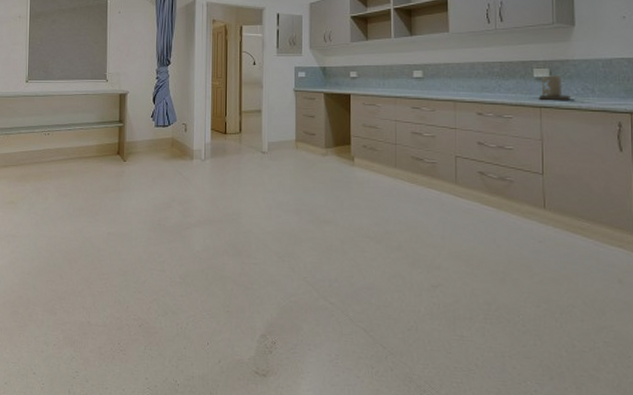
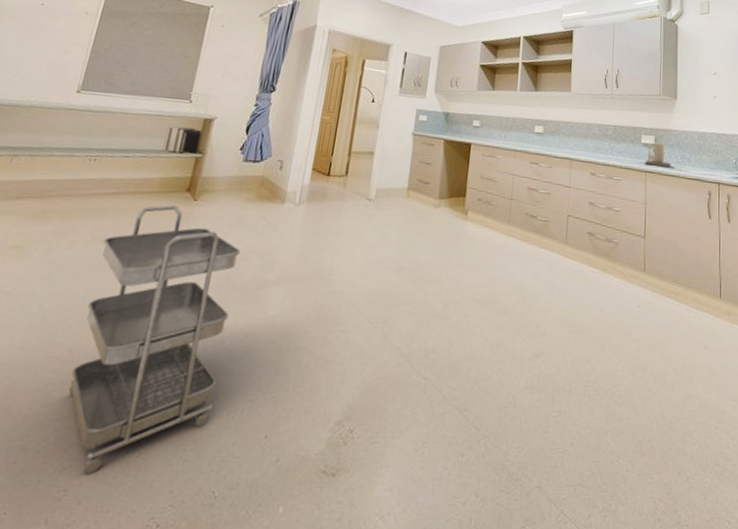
utility cart: none [65,166,166,363] -> present [68,205,241,475]
books: none [93,102,121,124] -> present [162,126,203,154]

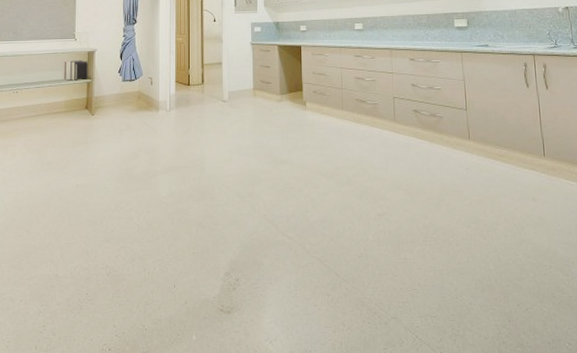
utility cart: present [68,205,241,475] -> none [32,120,133,316]
paper towel roll: present [644,142,671,167] -> none [459,25,485,46]

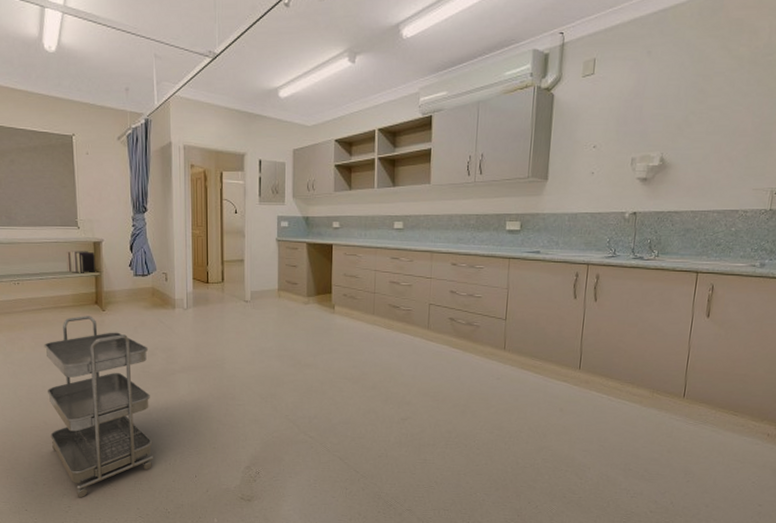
utility cart: none [32,120,133,316] -> present [44,316,154,498]

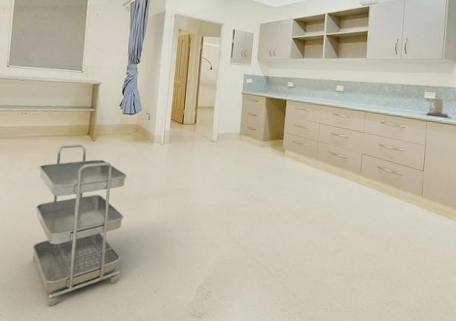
books: present [66,251,96,273] -> none [68,90,93,109]
paper towel roll: none [508,228,537,252] -> present [426,97,449,117]

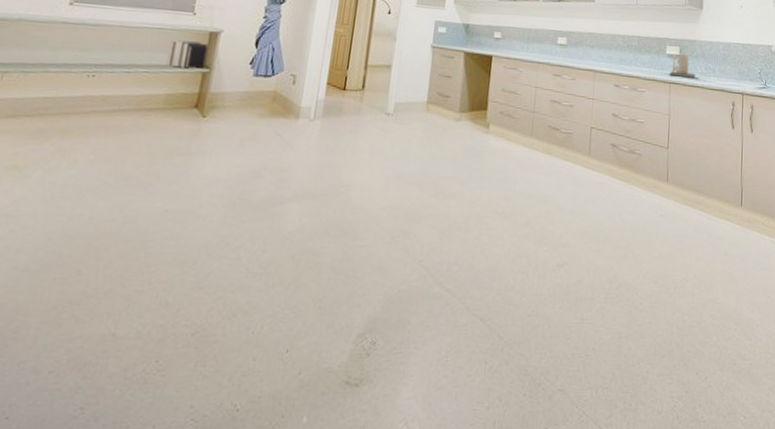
utility cart: present [32,144,128,307] -> none [79,122,255,393]
books: none [68,90,93,109] -> present [166,40,209,69]

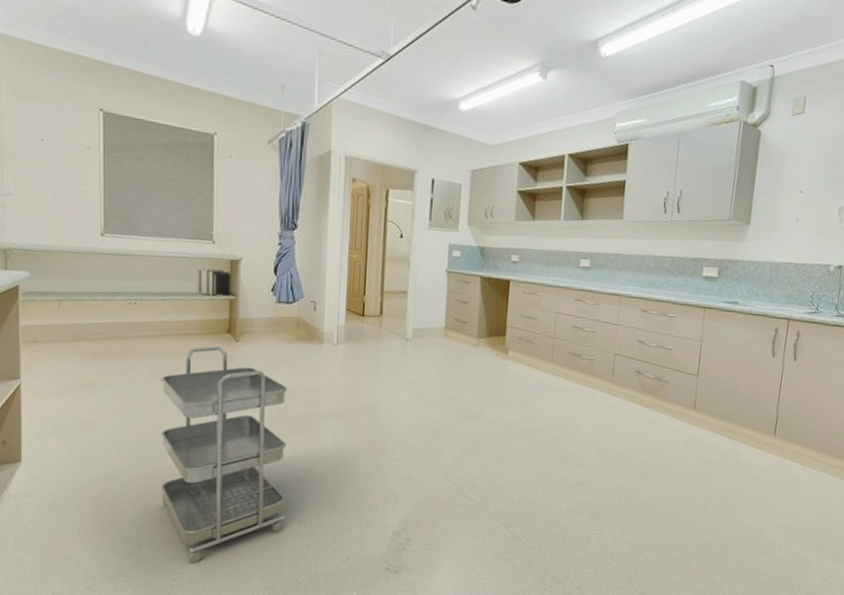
utility cart: none [79,122,255,393] -> present [160,346,288,564]
paper towel roll: present [669,53,696,78] -> none [704,275,735,302]

